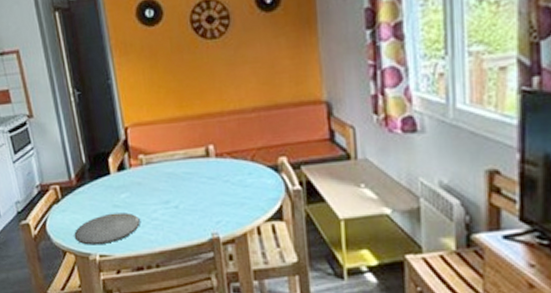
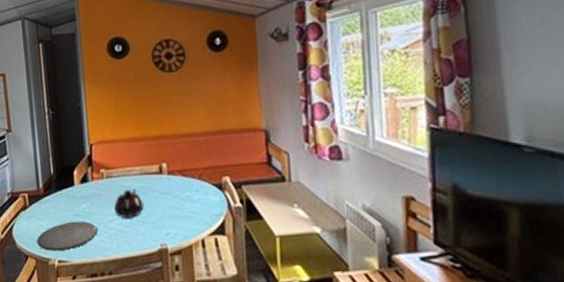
teapot: none [156,174,190,207] -> present [113,189,144,218]

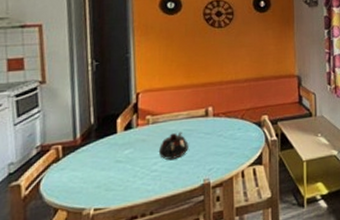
plate: present [37,221,97,251] -> none [69,167,140,201]

